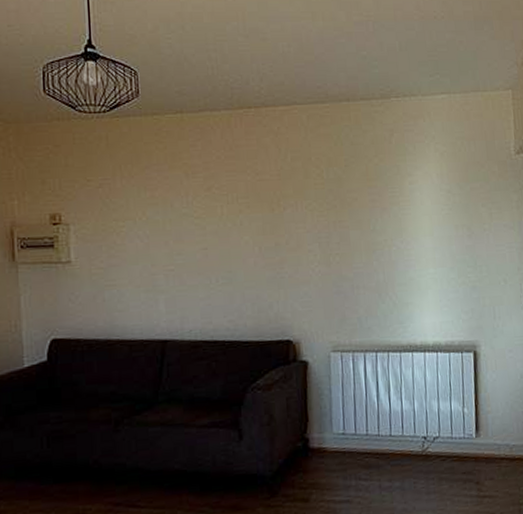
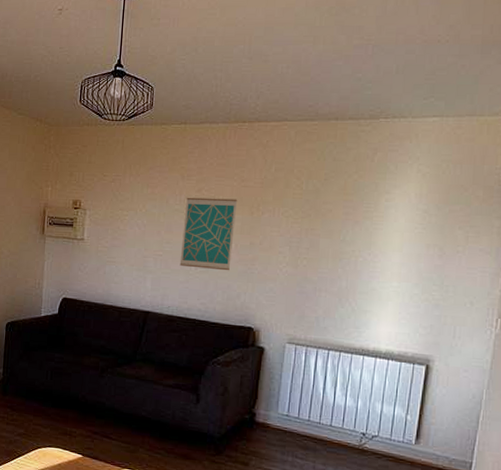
wall art: none [194,195,257,280] -> present [179,197,238,271]

